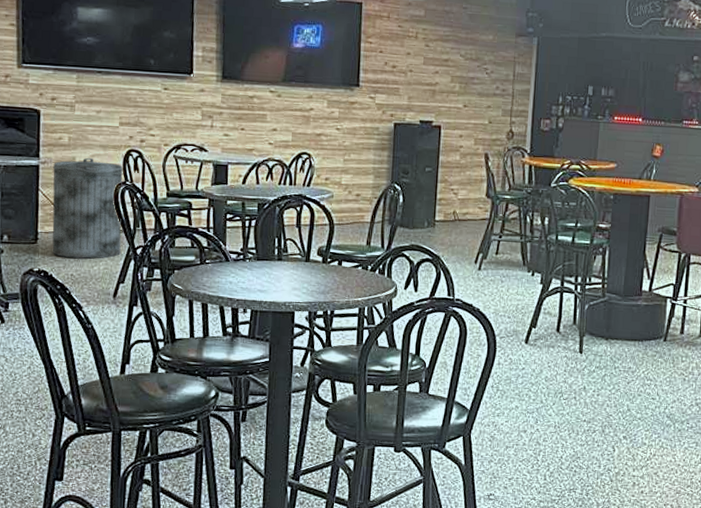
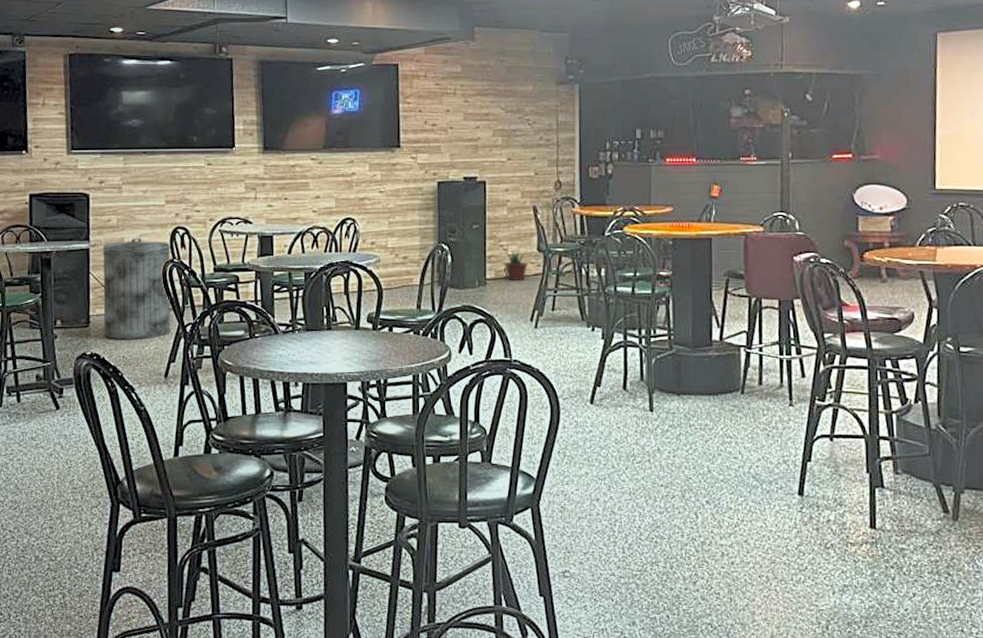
potted plant: none [449,194,477,225] -> present [499,251,529,281]

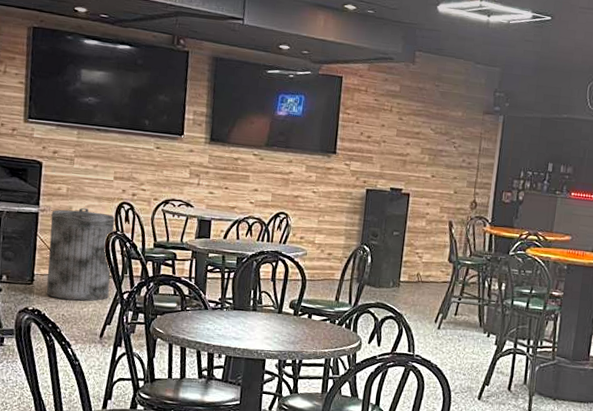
potted plant: present [499,251,529,281] -> none [414,258,440,286]

